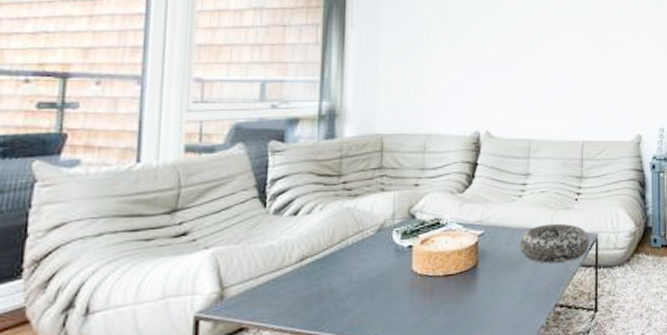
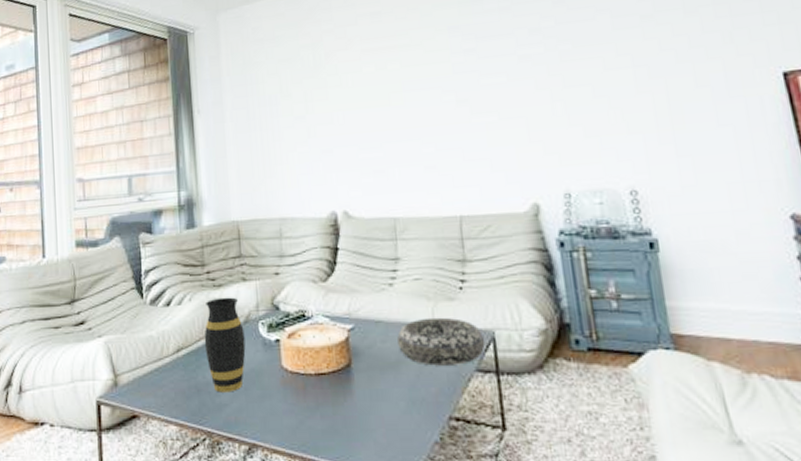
vase: none [332,206,377,298] -> present [204,297,246,393]

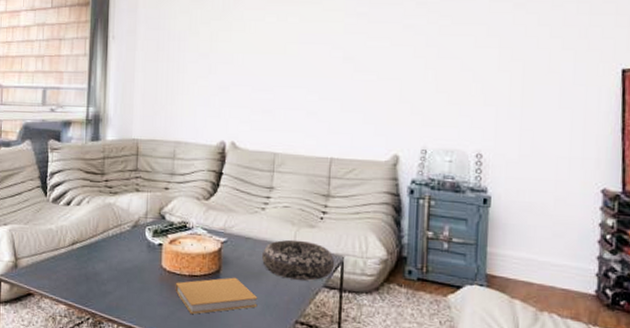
vase: present [204,297,246,393] -> none [96,203,133,283]
book: none [300,370,401,421] -> present [175,277,258,314]

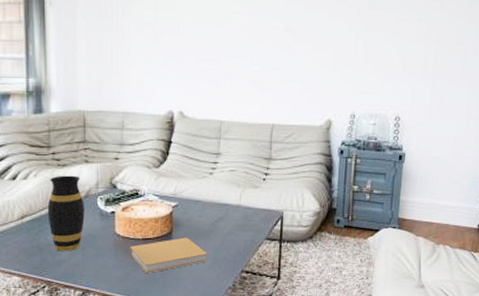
vase: none [96,203,133,283] -> present [47,175,85,252]
decorative bowl: present [262,239,335,281] -> none [211,200,276,235]

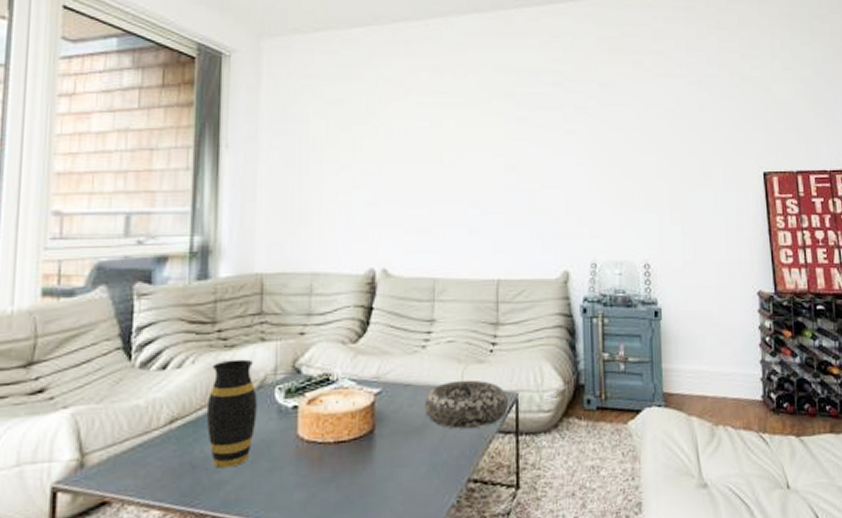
book: present [129,237,208,273] -> none [316,436,422,492]
decorative bowl: none [211,200,276,235] -> present [425,379,509,429]

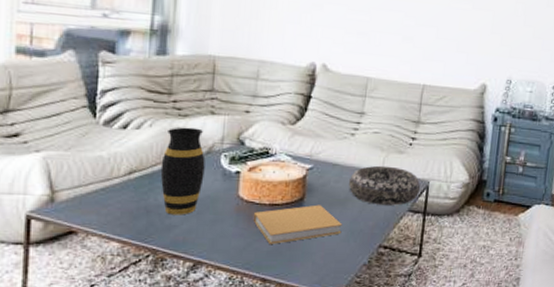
book: none [316,436,422,492] -> present [253,204,343,244]

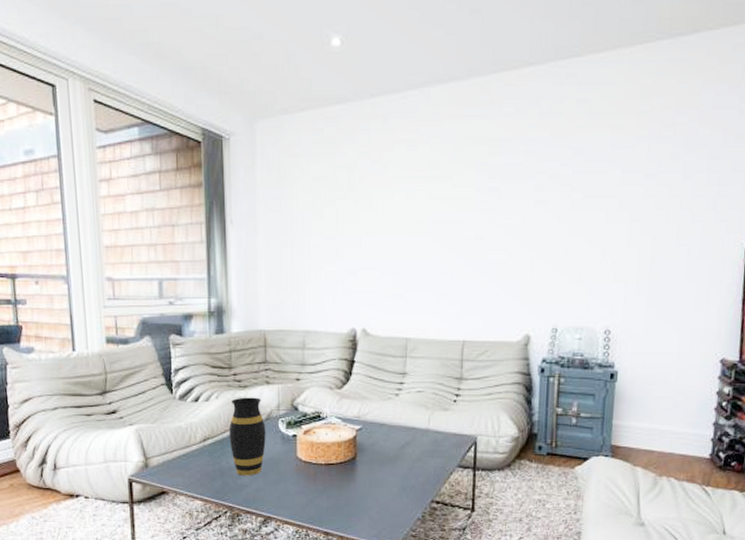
book: present [253,204,343,244] -> none [312,463,394,500]
decorative bowl: present [349,165,421,206] -> none [397,423,469,462]

